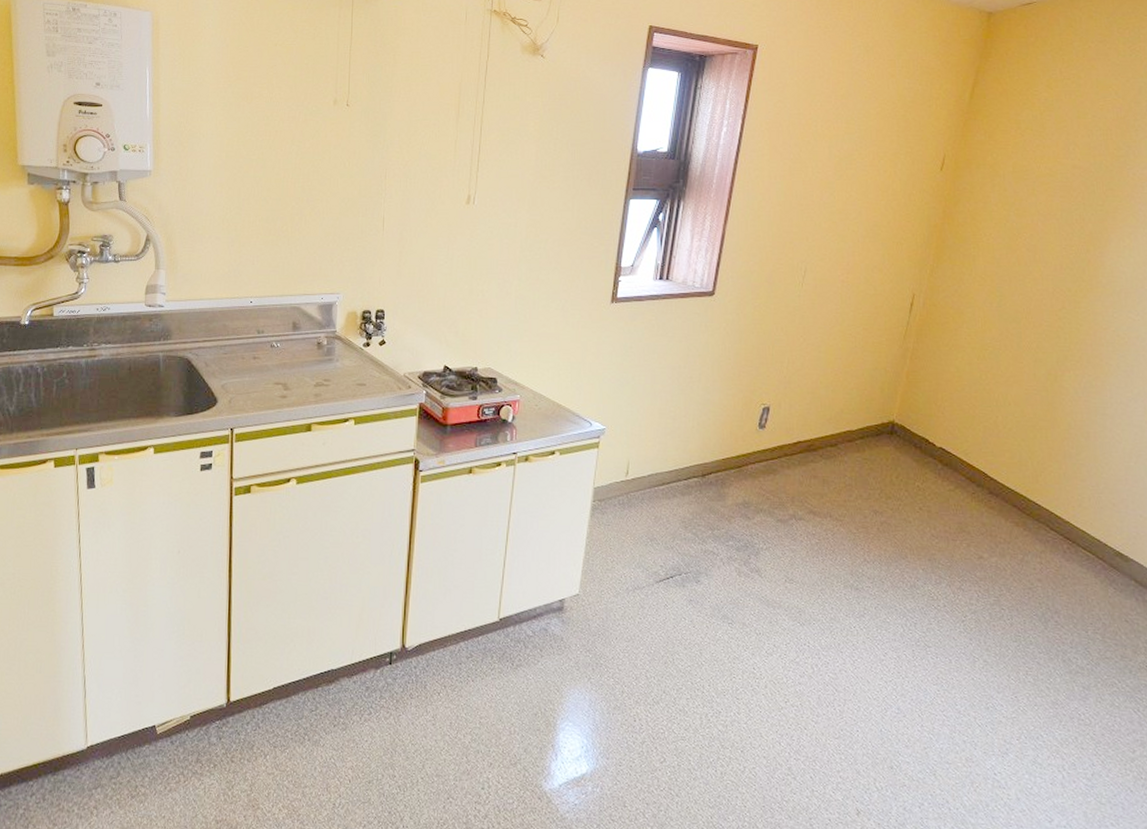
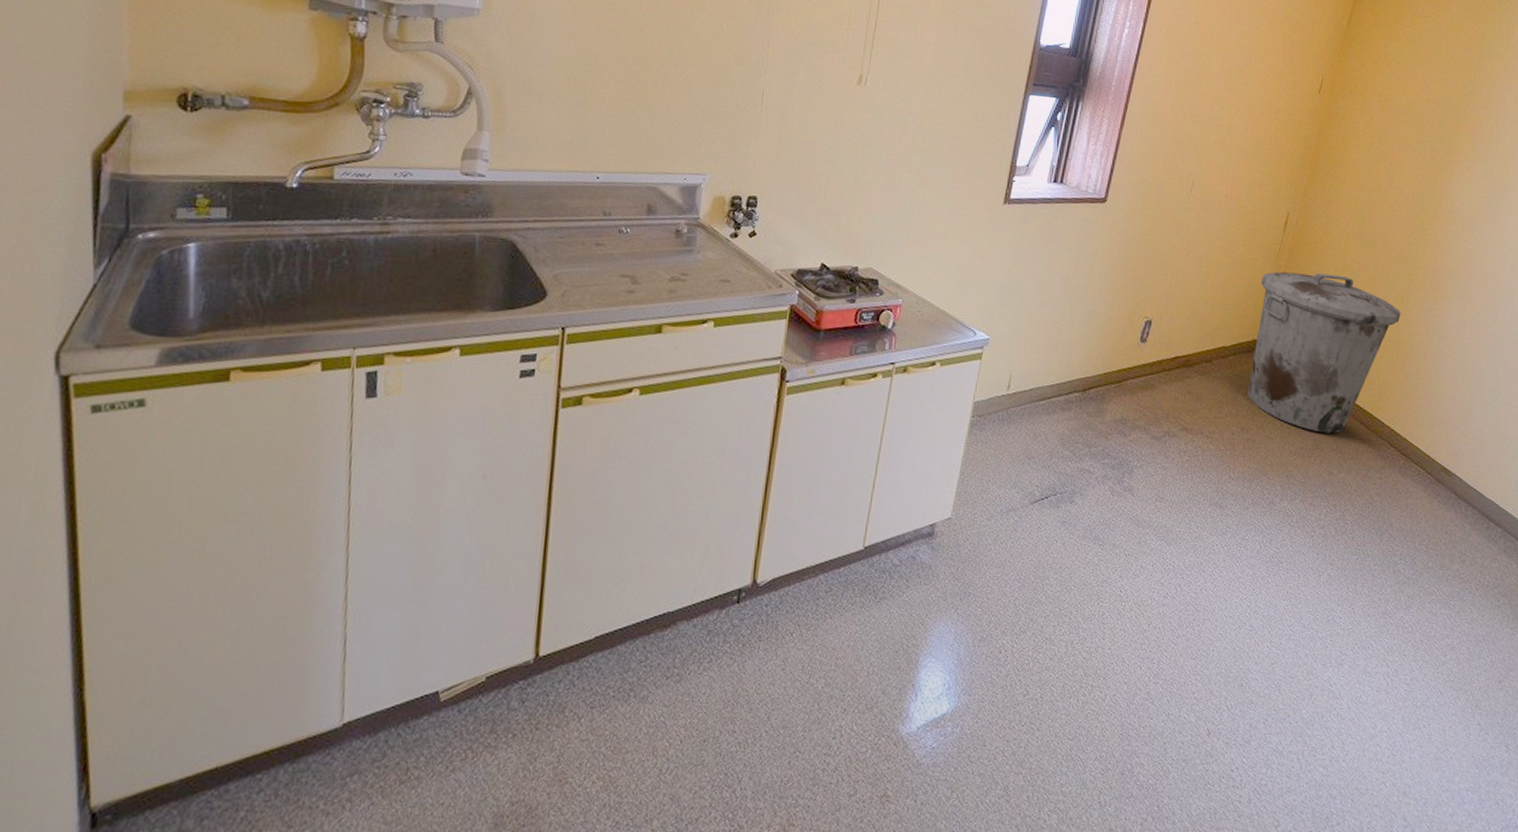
trash can: none [879,354,1054,517] -> present [1248,271,1401,434]

